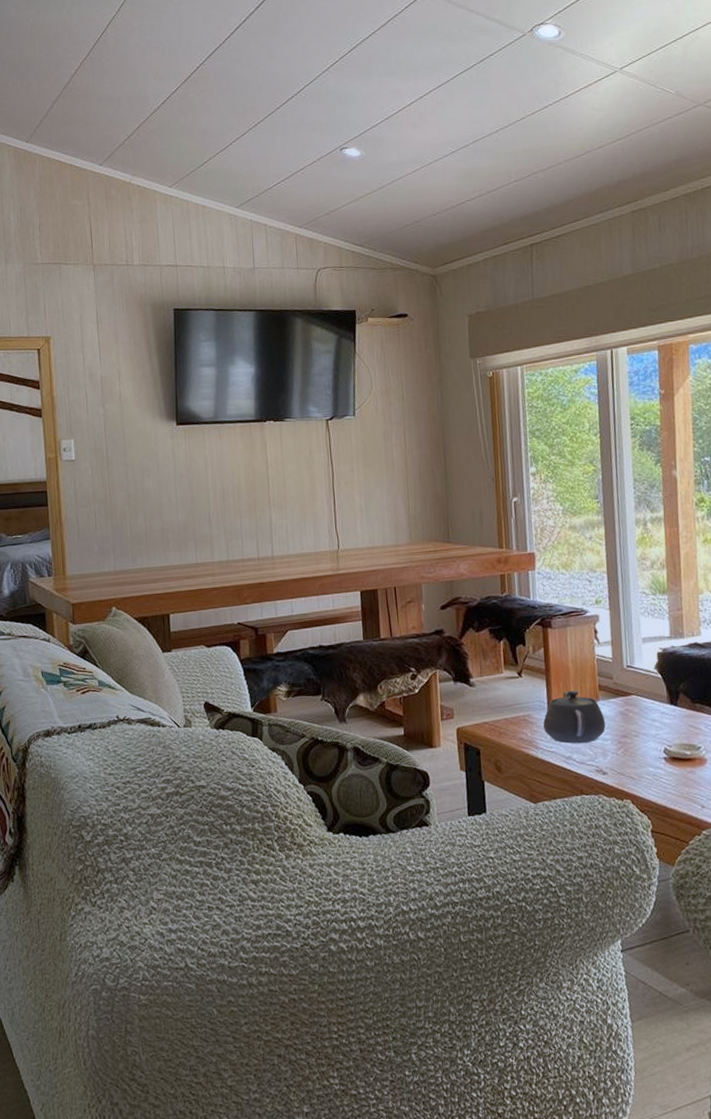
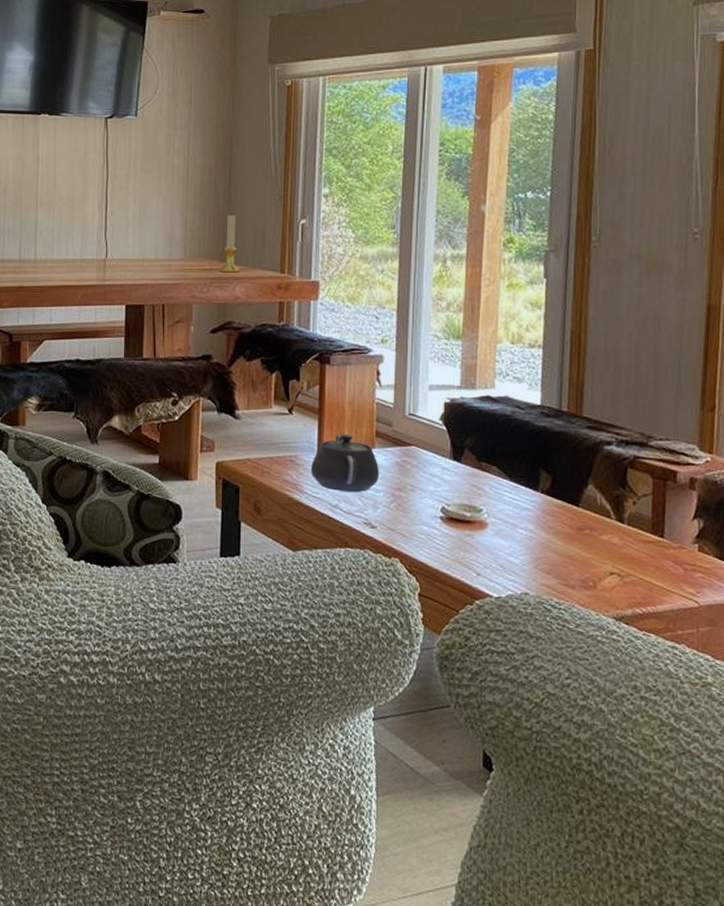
candle holder: none [442,497,462,553] -> present [218,213,240,273]

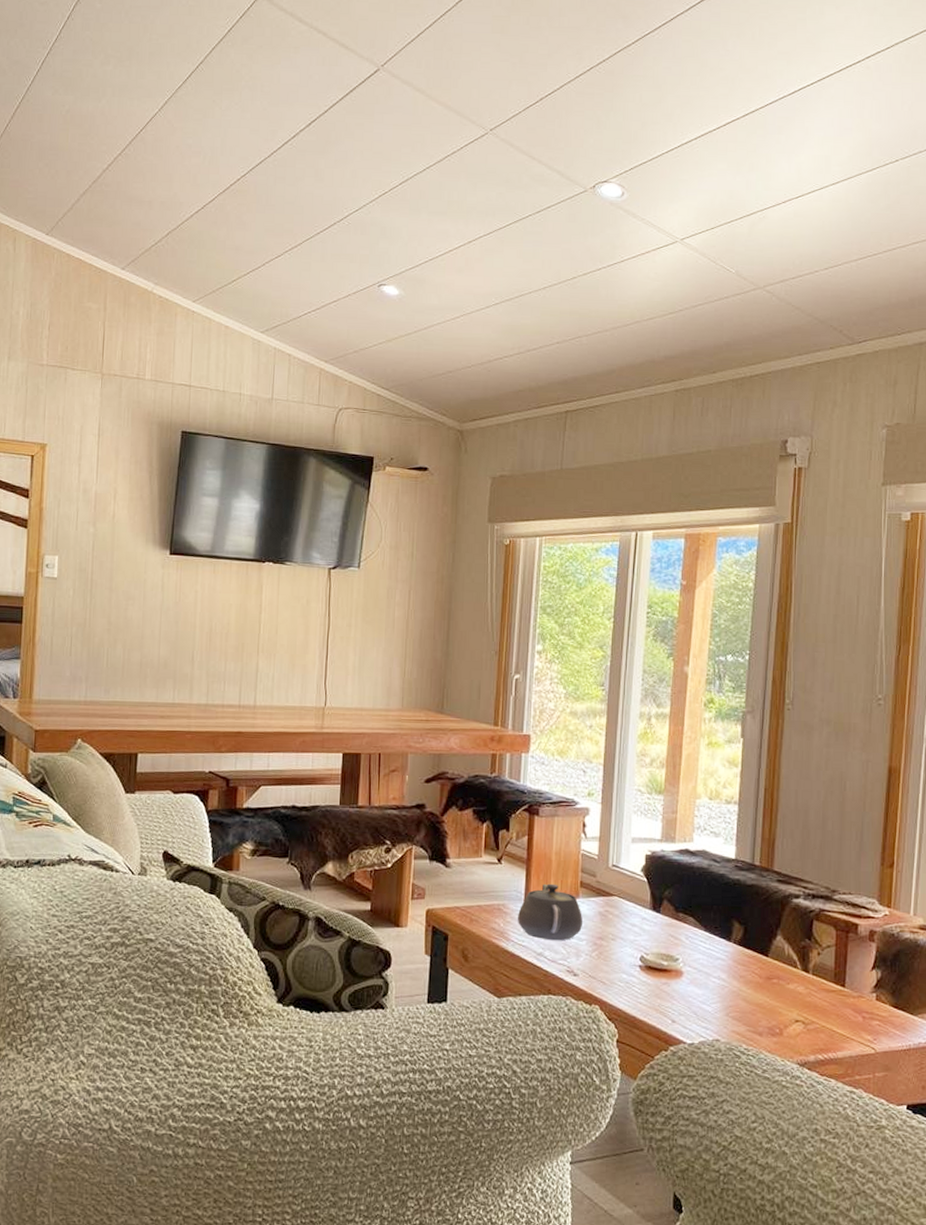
candle holder: present [218,213,240,273] -> none [434,666,455,725]

